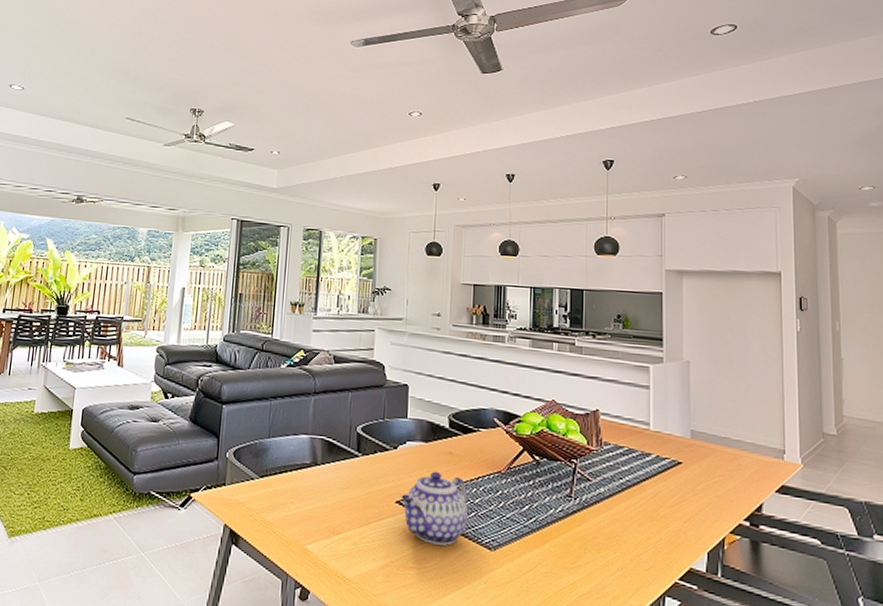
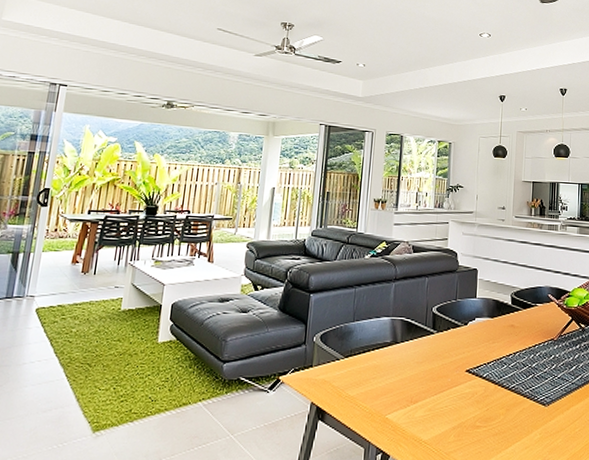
teapot: present [400,471,468,546] -> none [470,342,527,405]

